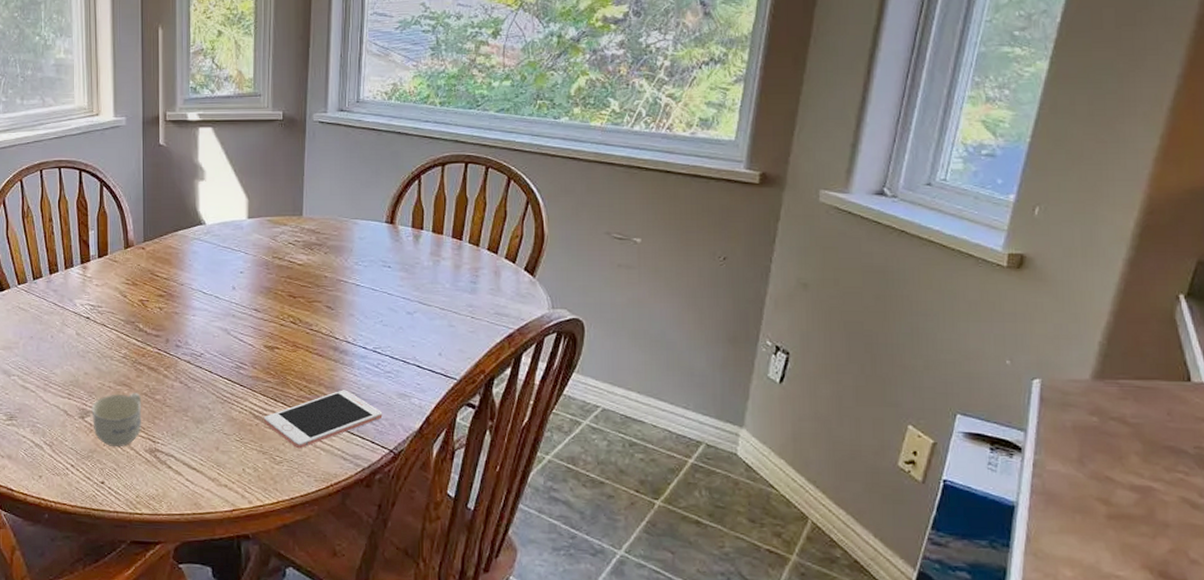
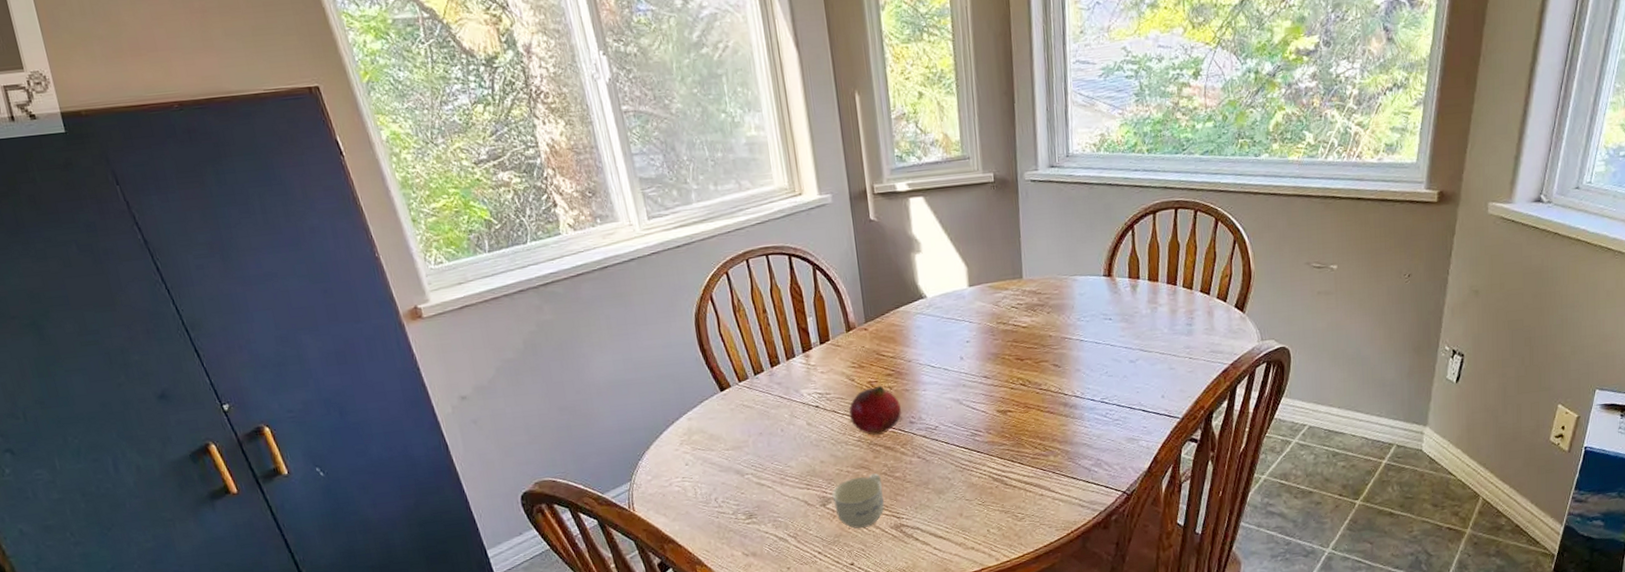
fruit: none [117,305,168,355] -> present [849,385,901,436]
cell phone: present [263,390,383,449] -> none [1002,442,1114,504]

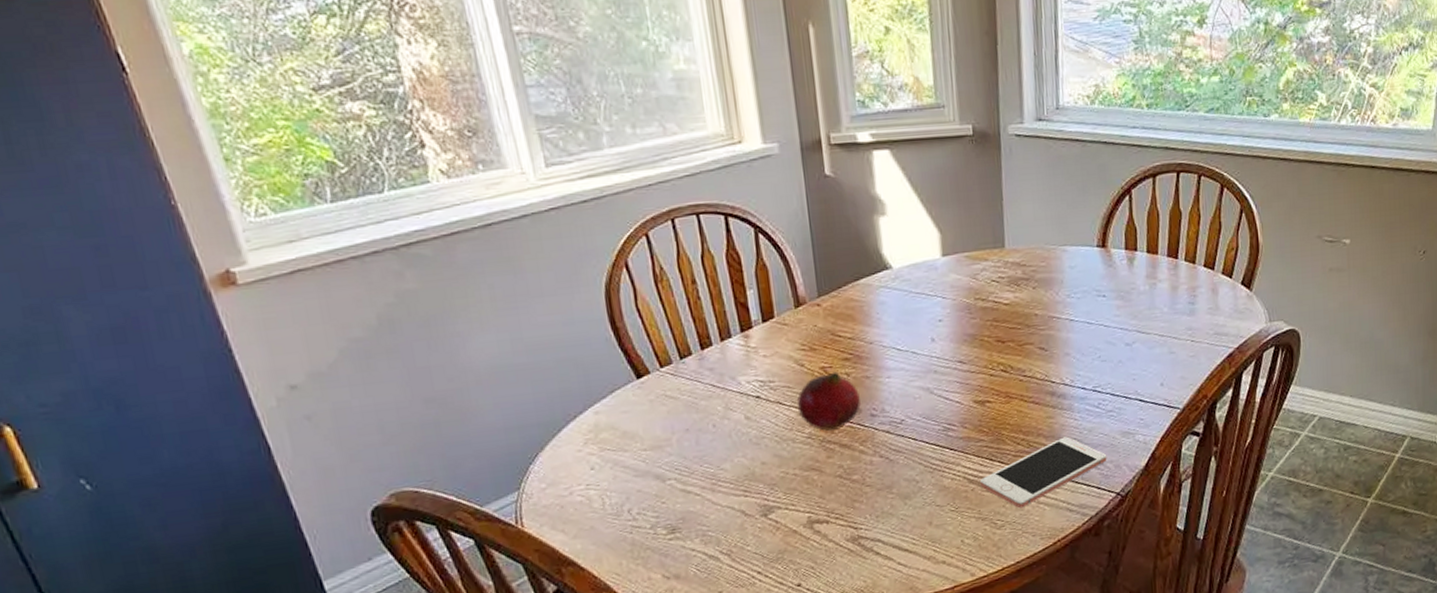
cup: present [832,473,885,529] -> none [775,476,839,543]
cell phone: none [1002,442,1114,504] -> present [979,436,1107,509]

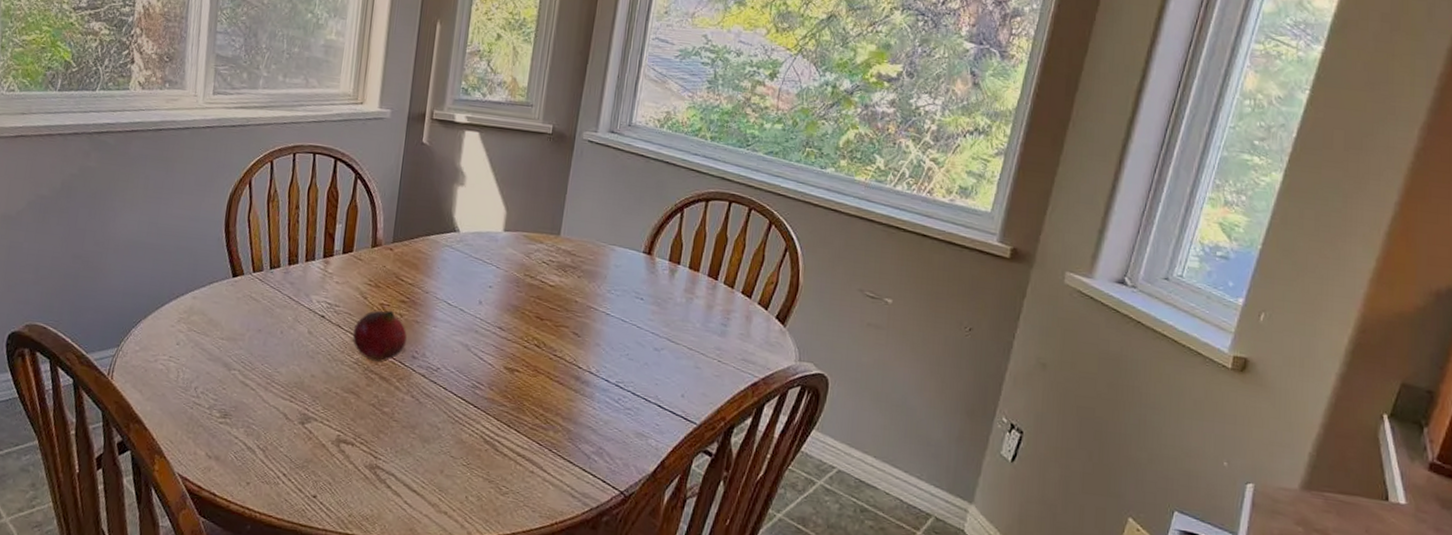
cell phone: present [979,436,1107,509] -> none [493,422,618,481]

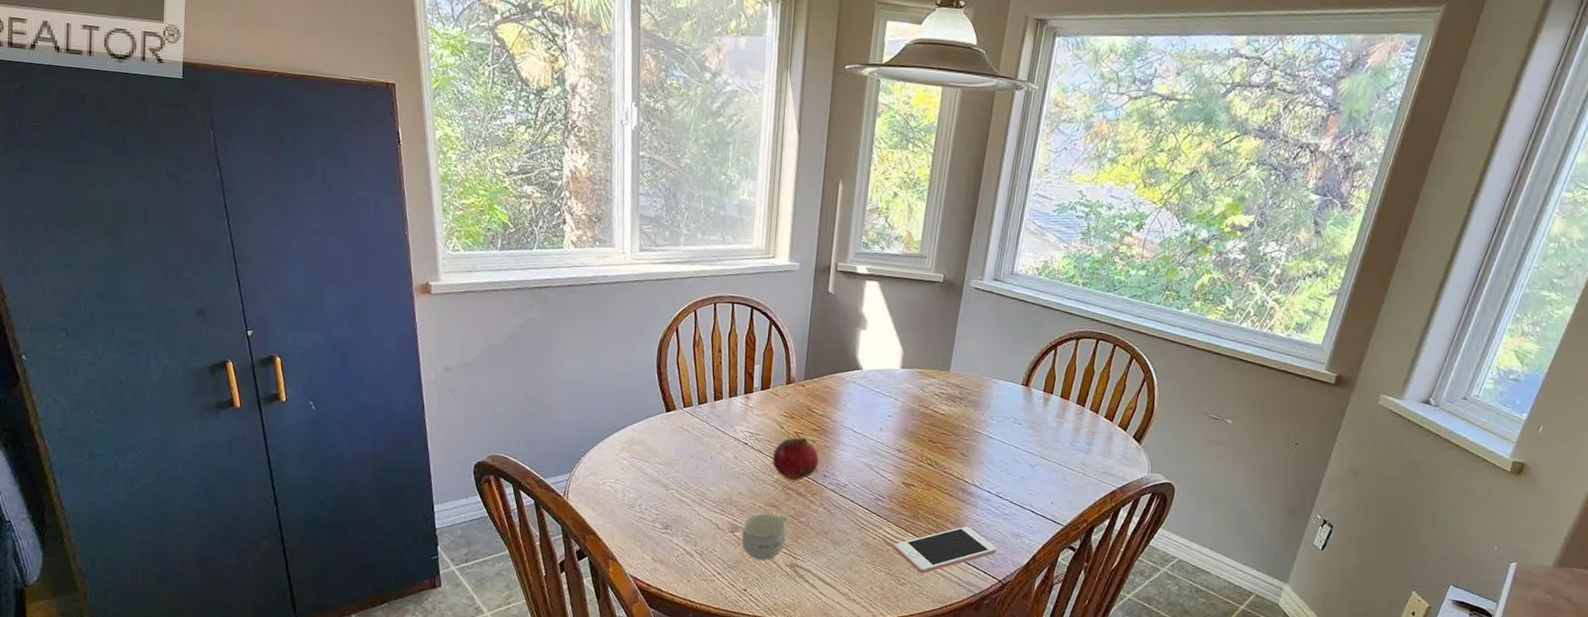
cup: none [313,401,368,460] -> present [741,513,787,561]
cell phone: none [493,422,618,481] -> present [893,526,997,574]

